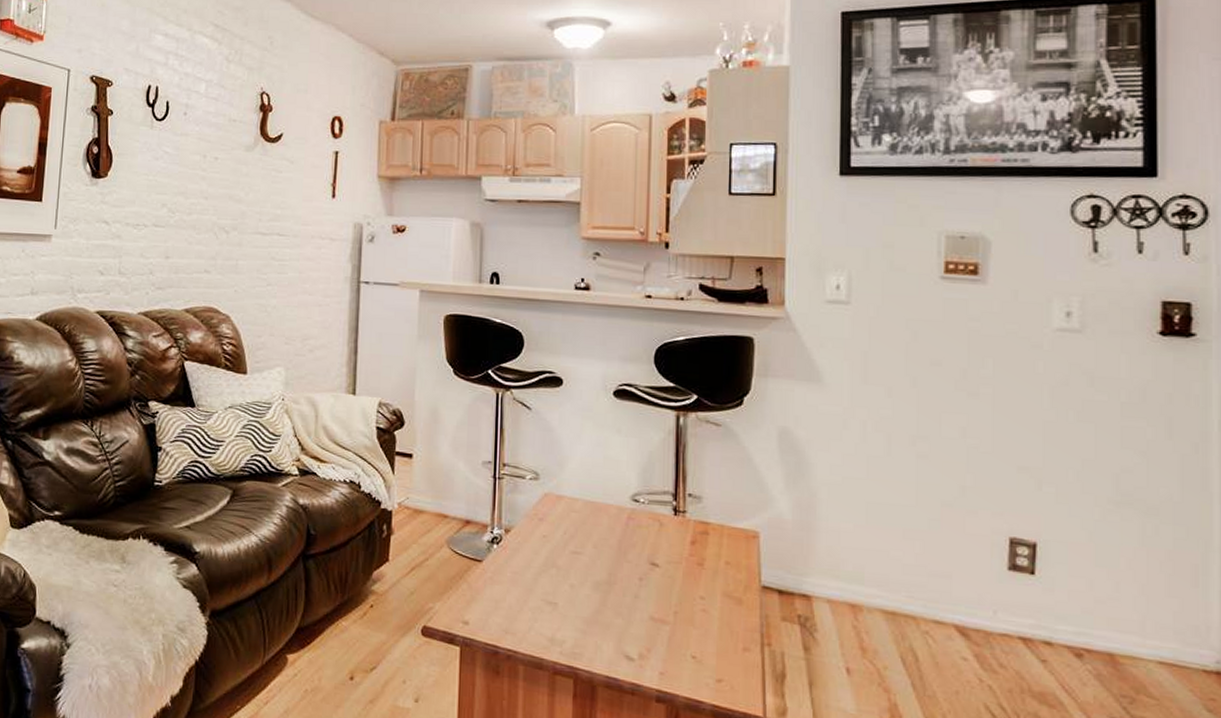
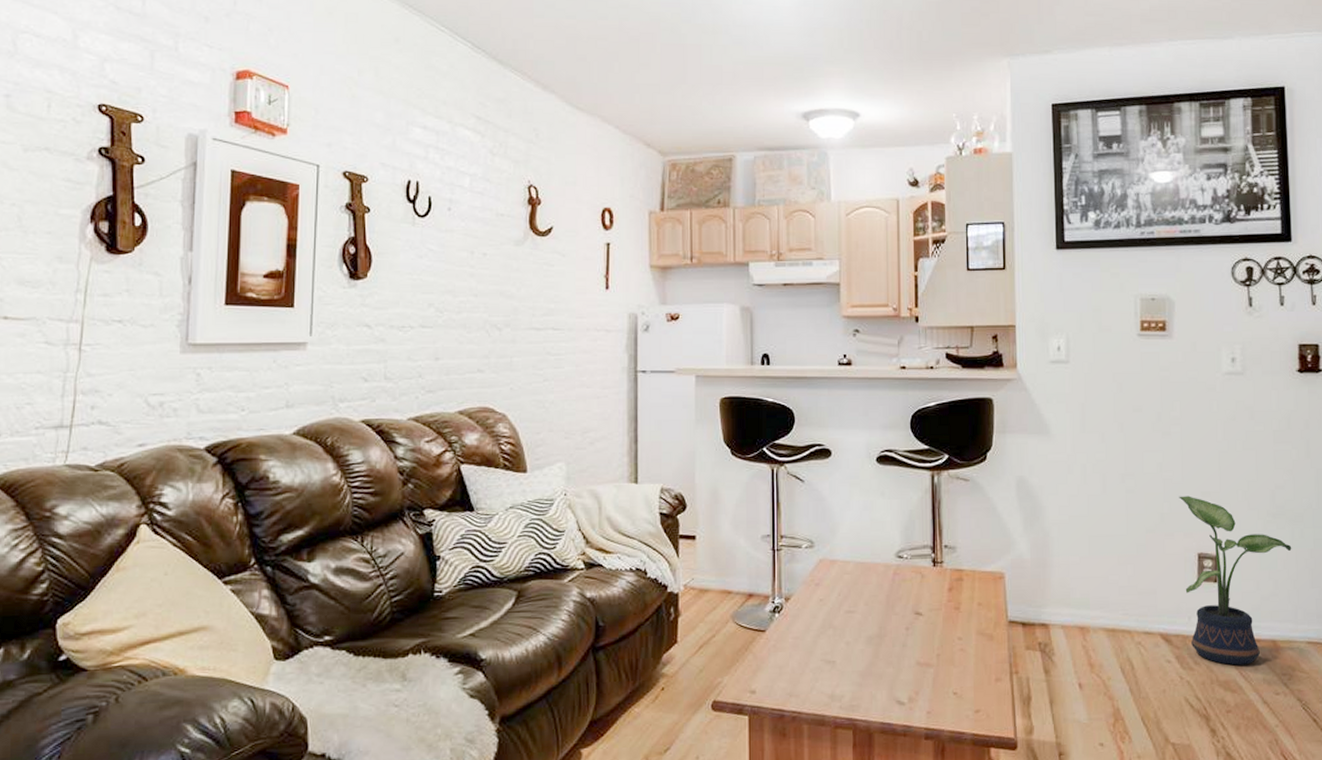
potted plant: none [987,468,1141,678] -> present [1179,496,1292,666]

